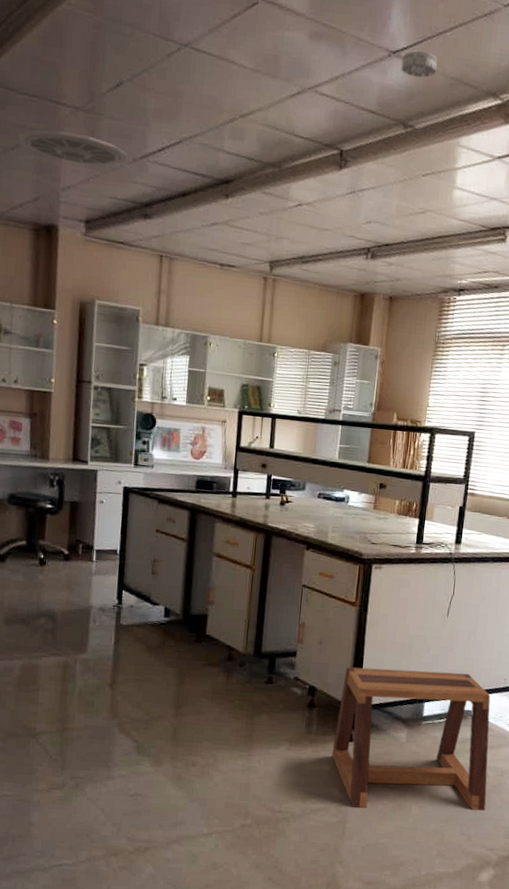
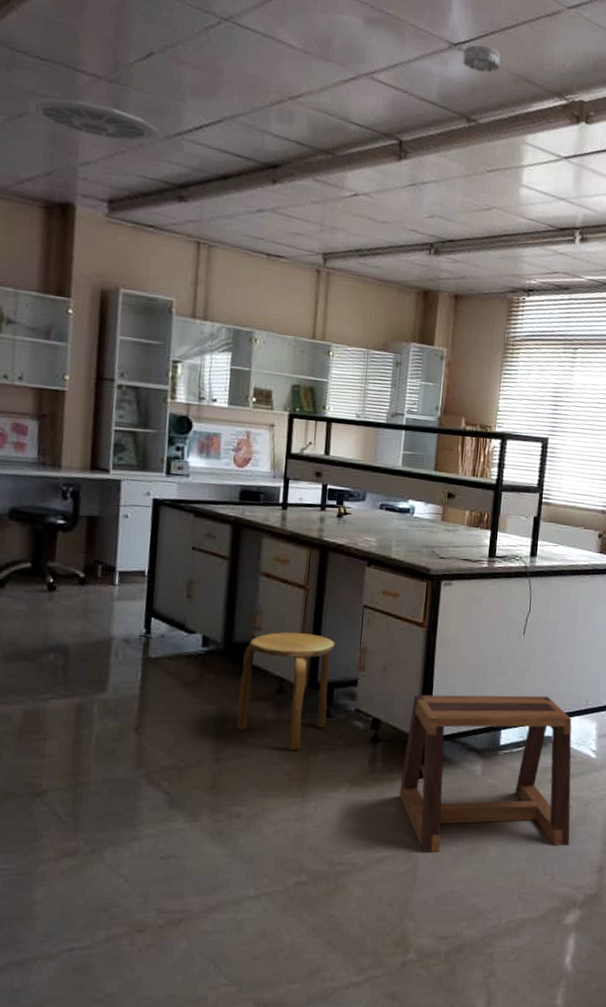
stool: none [192,606,277,711] -> present [236,632,335,750]

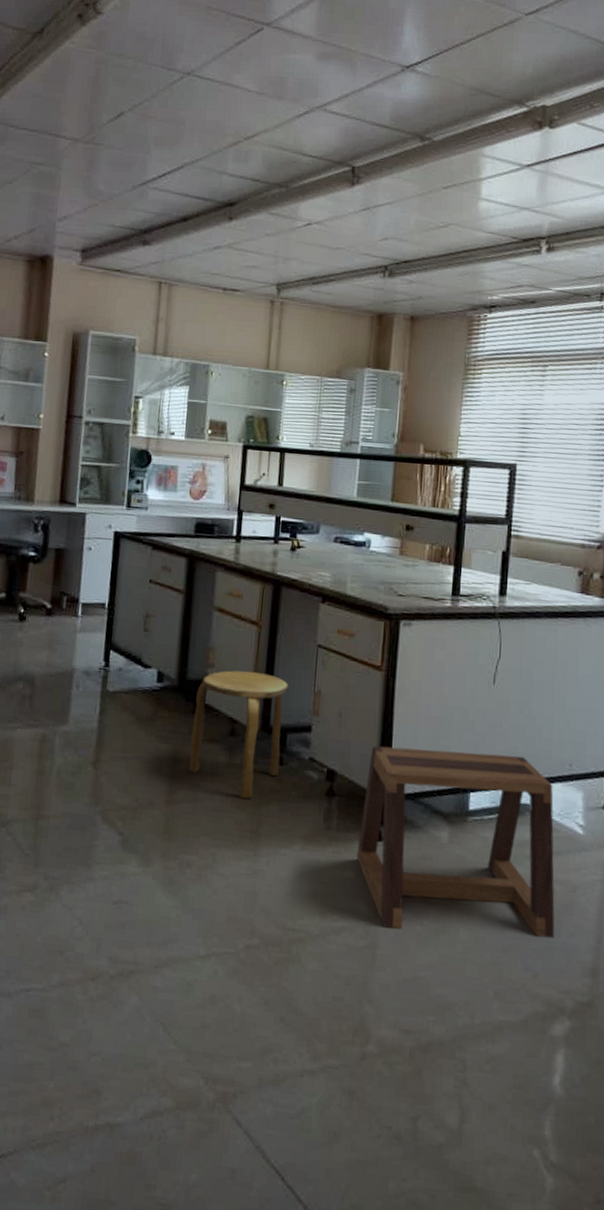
ceiling vent: present [27,96,160,142] -> none [16,162,127,195]
smoke detector: present [463,44,501,73] -> none [416,63,456,90]

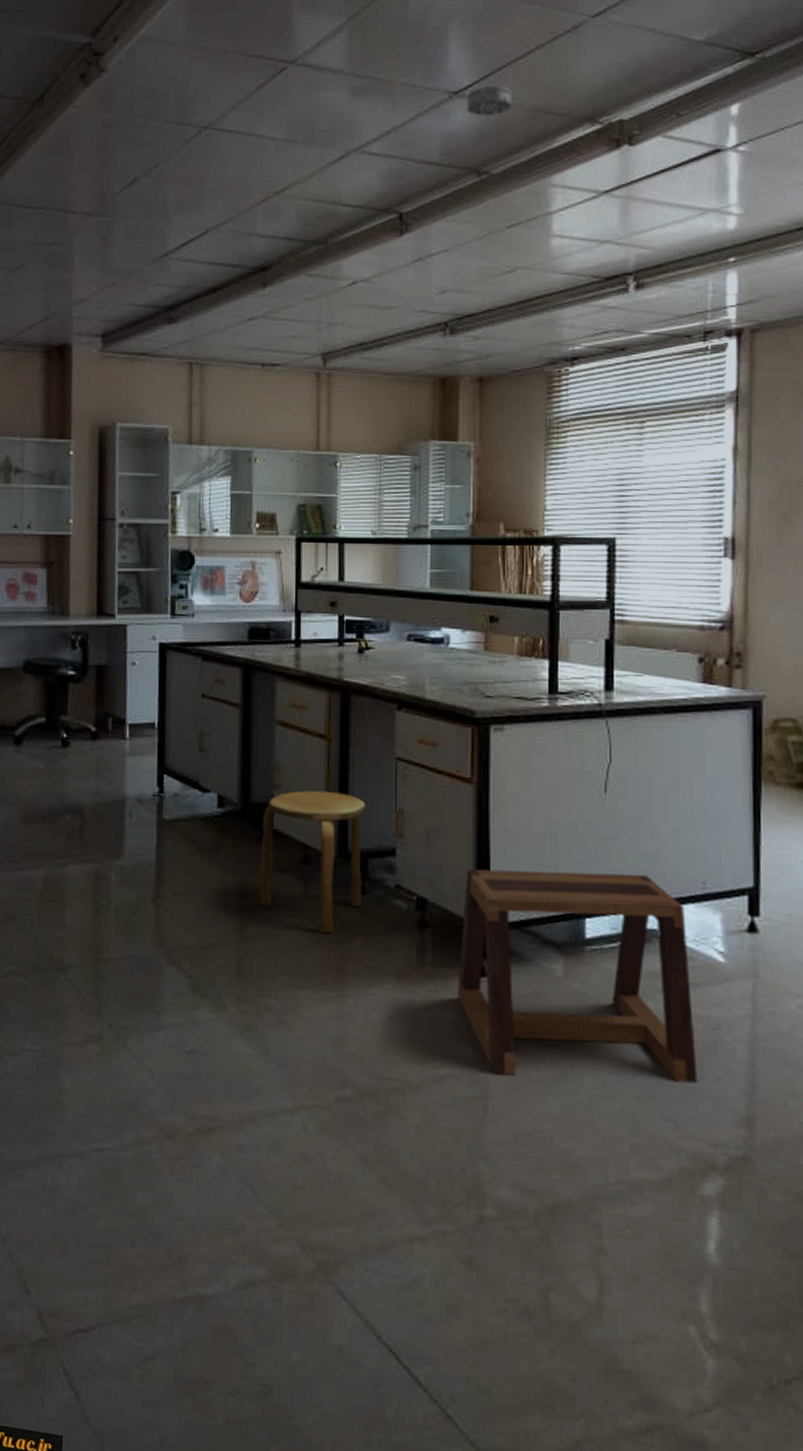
smoke detector: none [416,63,456,90] -> present [466,85,513,116]

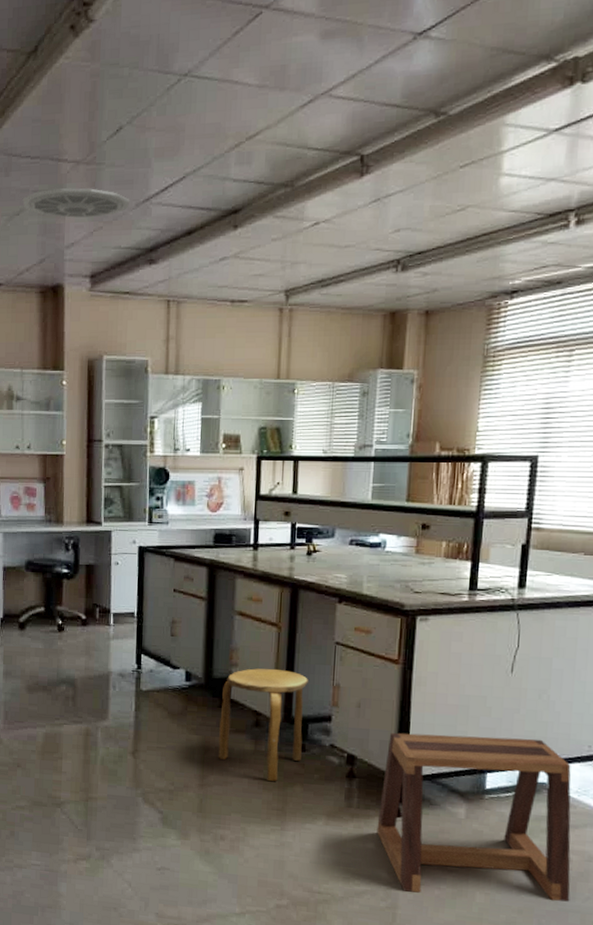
ceiling vent: none [25,241,147,273] -> present [22,188,130,218]
smoke detector: present [466,85,513,116] -> none [429,24,475,57]

